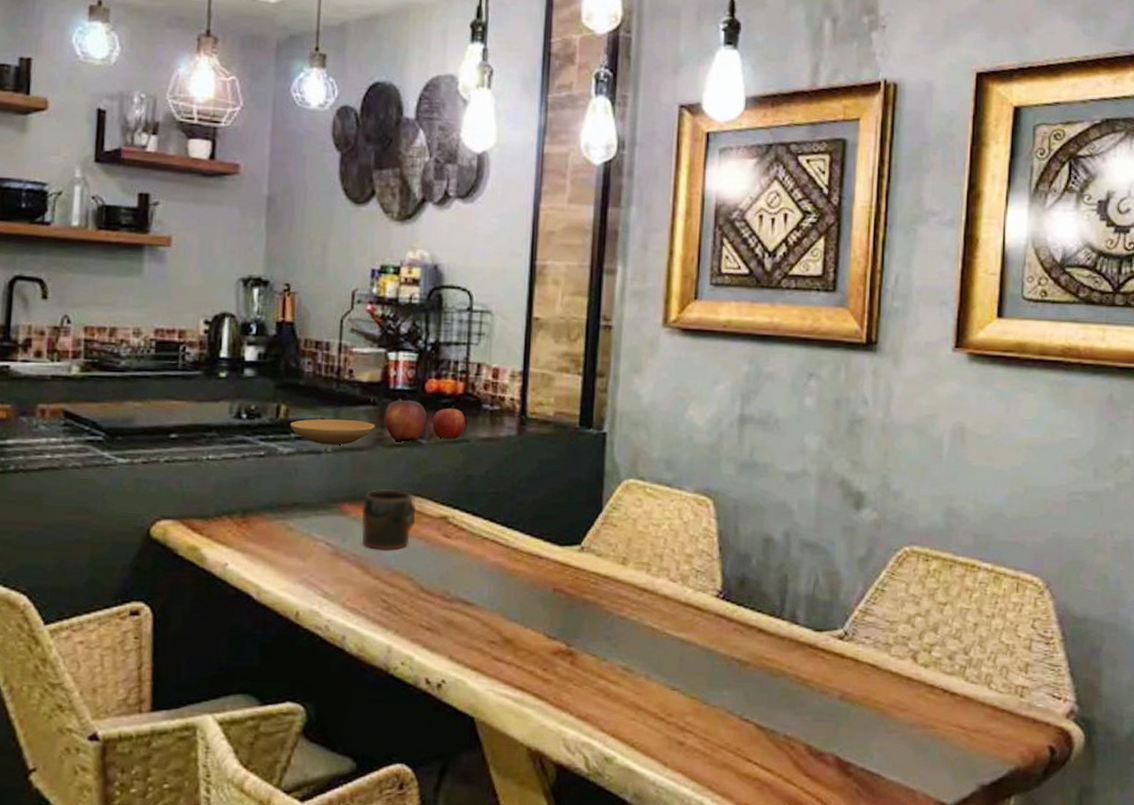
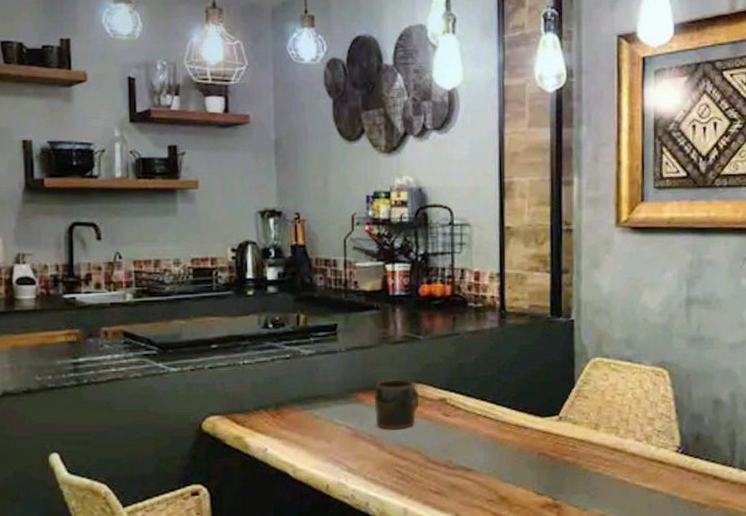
bowl: present [289,419,375,445] -> none [308,323,380,345]
fruit: present [383,398,428,442] -> none [386,302,423,339]
fruit: present [432,405,466,440] -> none [427,305,455,334]

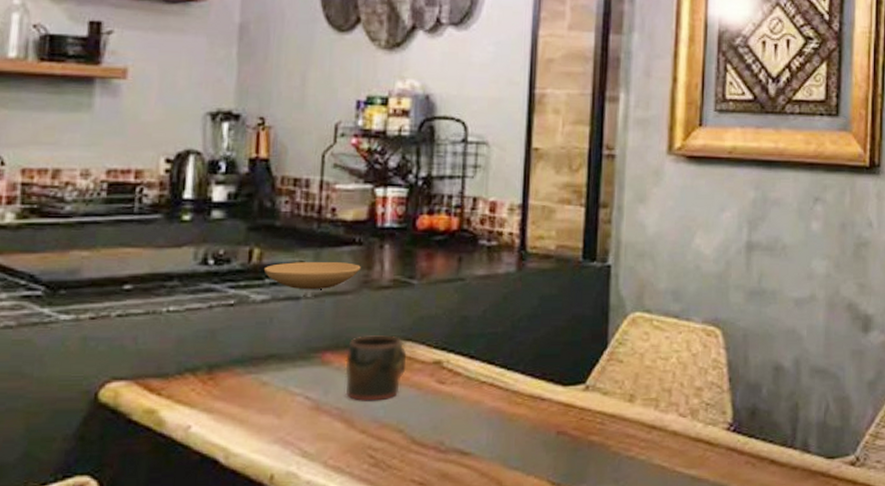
bowl: none [308,323,380,345] -> present [263,262,361,289]

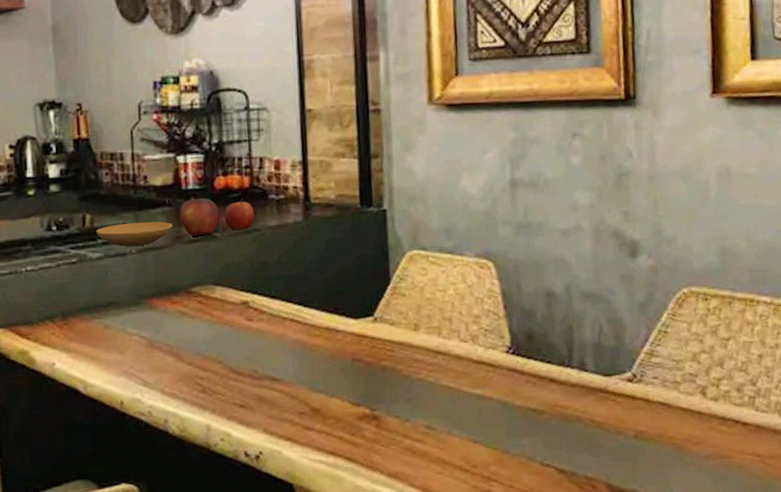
mug: present [345,335,407,401] -> none [169,281,220,338]
fruit: none [370,236,419,284] -> present [179,197,220,238]
fruit: none [424,242,461,279] -> present [224,199,255,231]

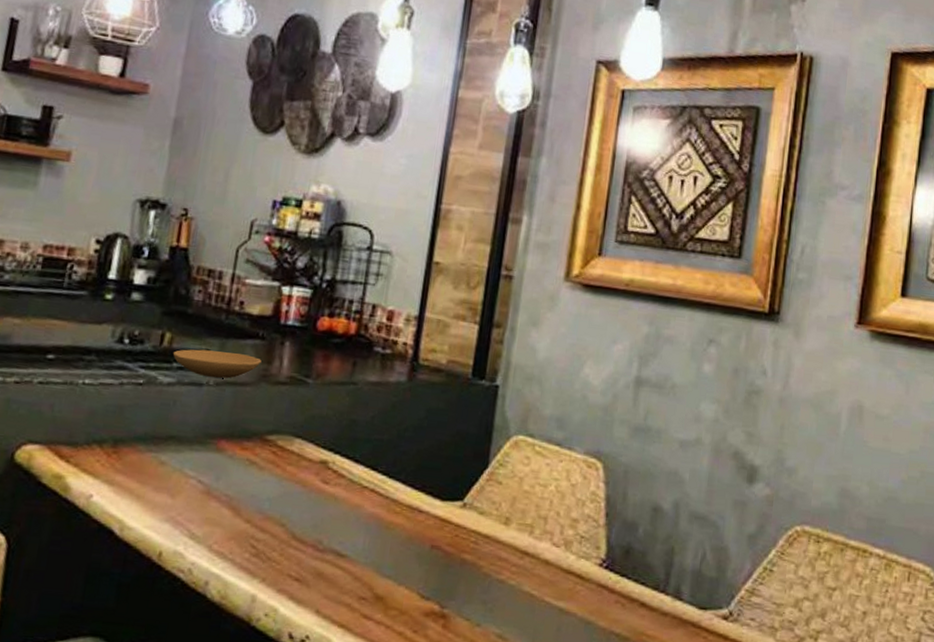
fruit: present [179,197,220,238] -> none [270,334,317,380]
fruit: present [224,199,255,231] -> none [320,345,356,381]

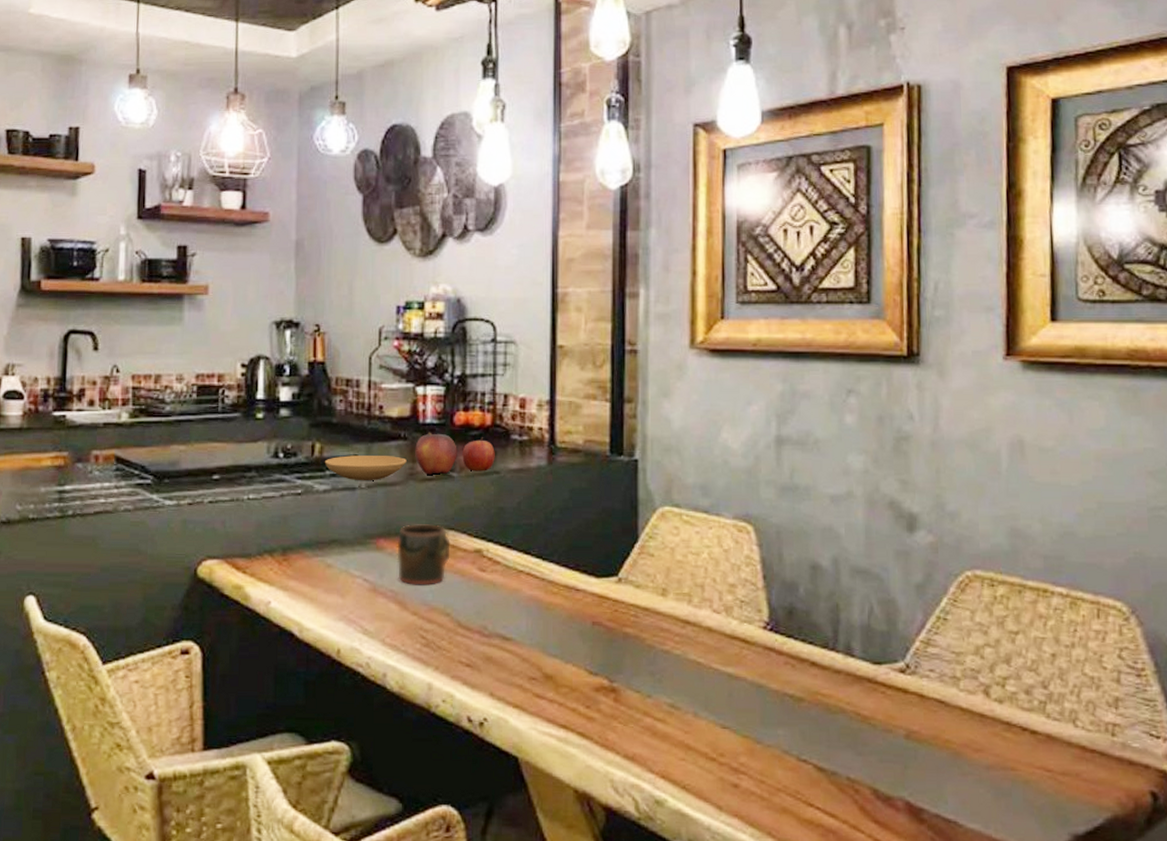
mug: none [235,427,297,493] -> present [397,524,451,586]
fruit: none [270,334,317,380] -> present [414,432,457,476]
fruit: none [320,345,356,381] -> present [462,437,495,472]

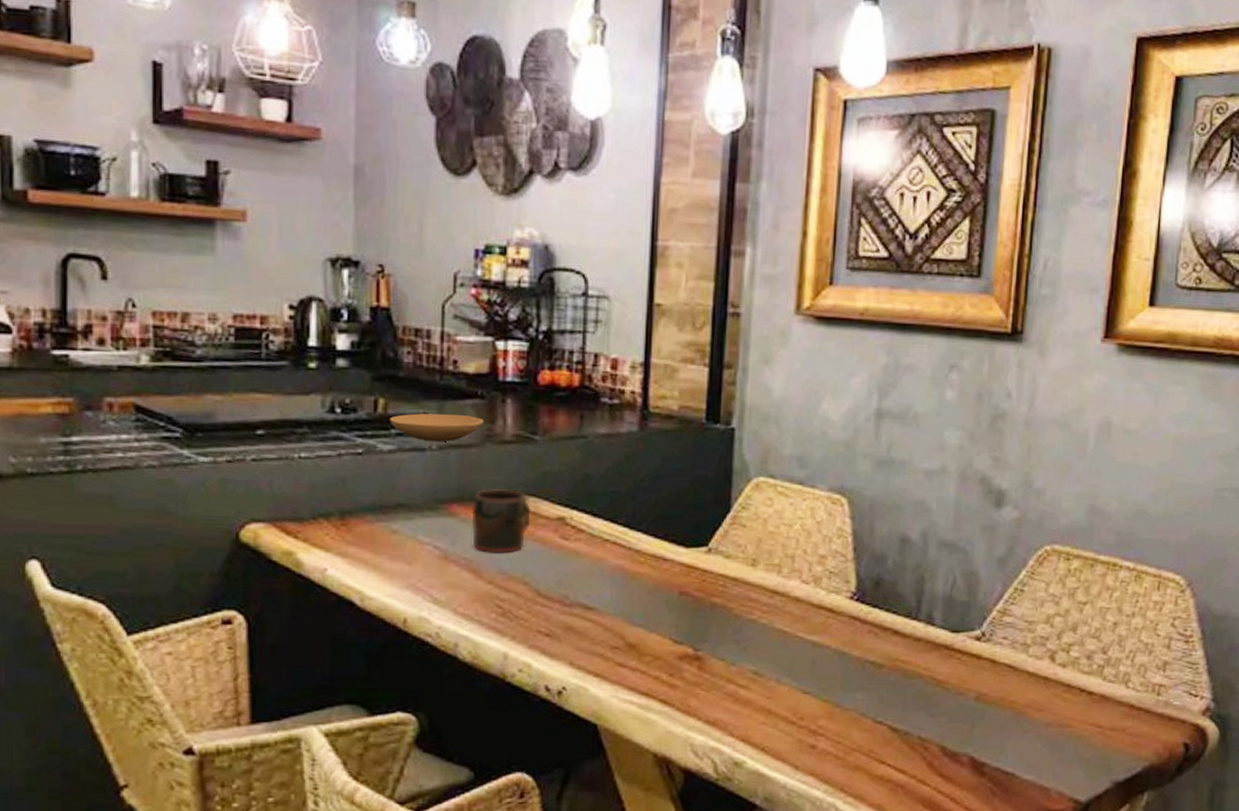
fruit: present [414,432,457,476] -> none [492,391,541,438]
fruit: present [462,437,495,472] -> none [546,399,583,436]

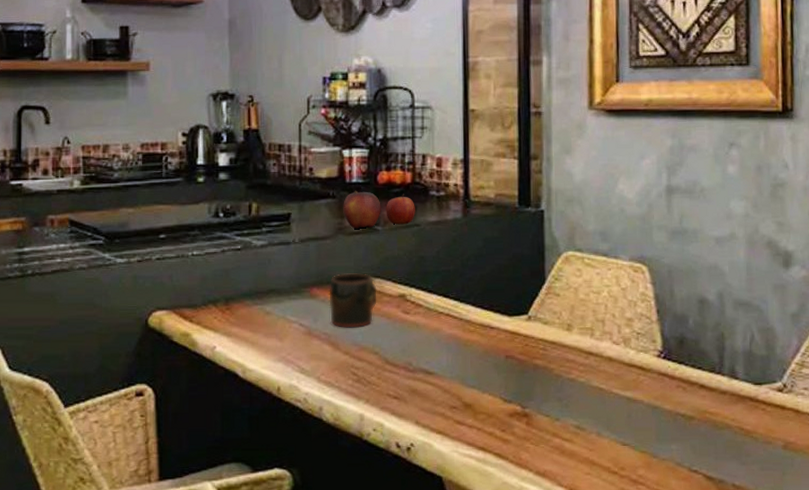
bowl: present [389,413,484,441] -> none [261,213,336,236]
fruit: none [492,391,541,438] -> present [342,190,381,230]
fruit: none [546,399,583,436] -> present [386,194,415,225]

